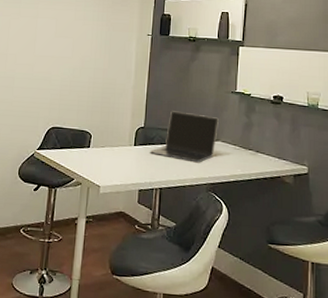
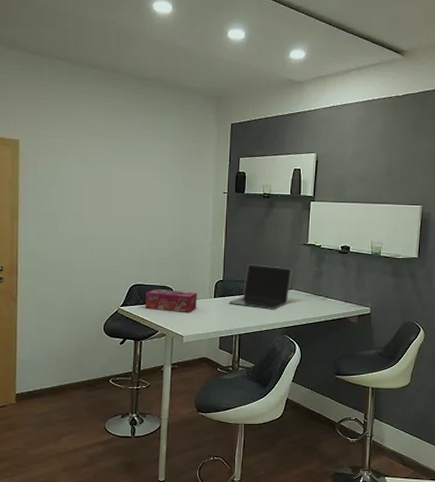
tissue box: none [62,133,117,160] -> present [145,289,197,312]

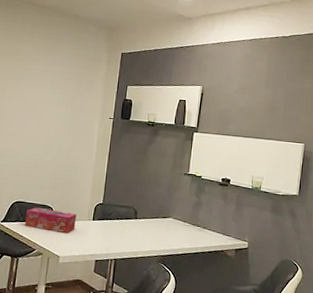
laptop: present [229,264,292,310] -> none [107,189,171,237]

